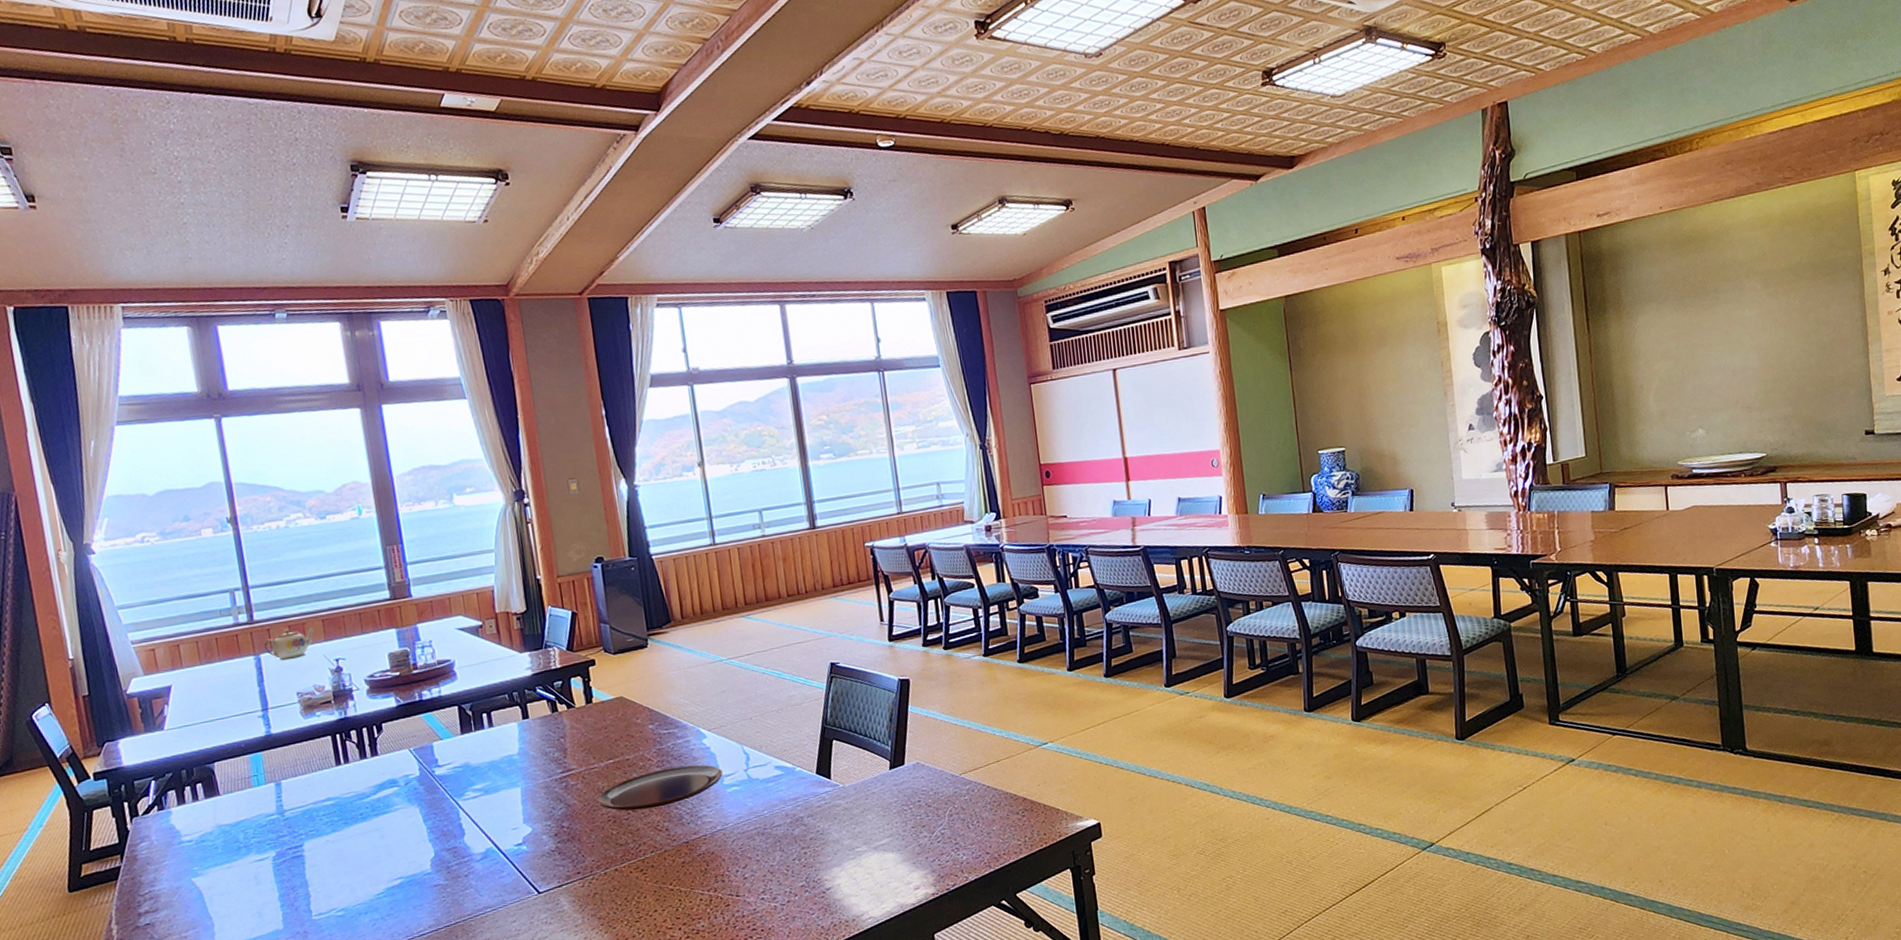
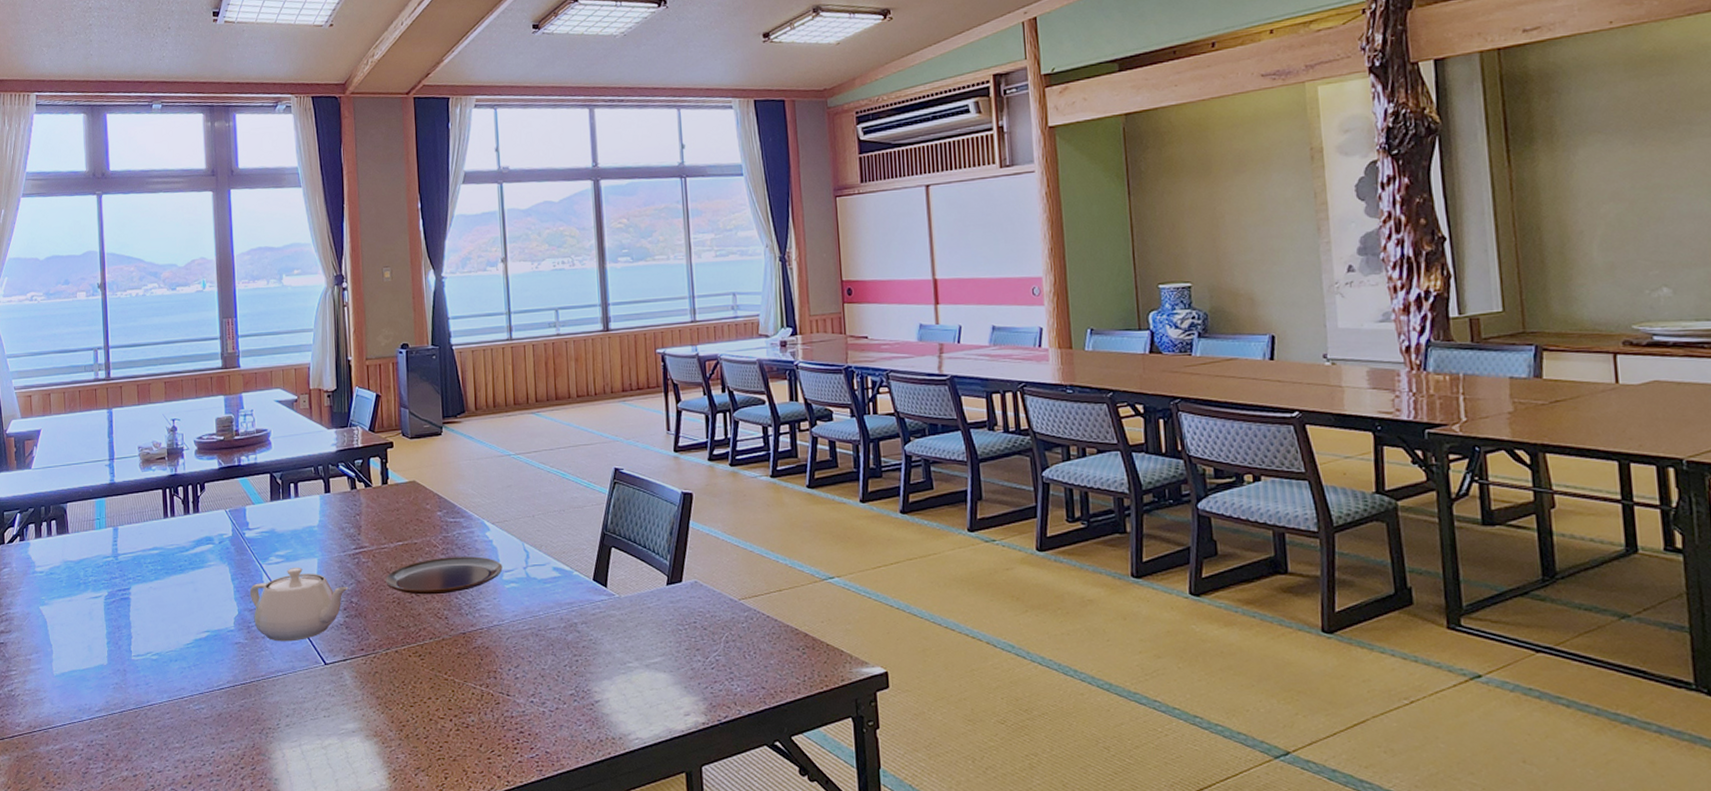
teapot: present [263,627,316,661] -> none [116,388,159,416]
teapot: none [445,798,558,878] -> present [249,567,349,642]

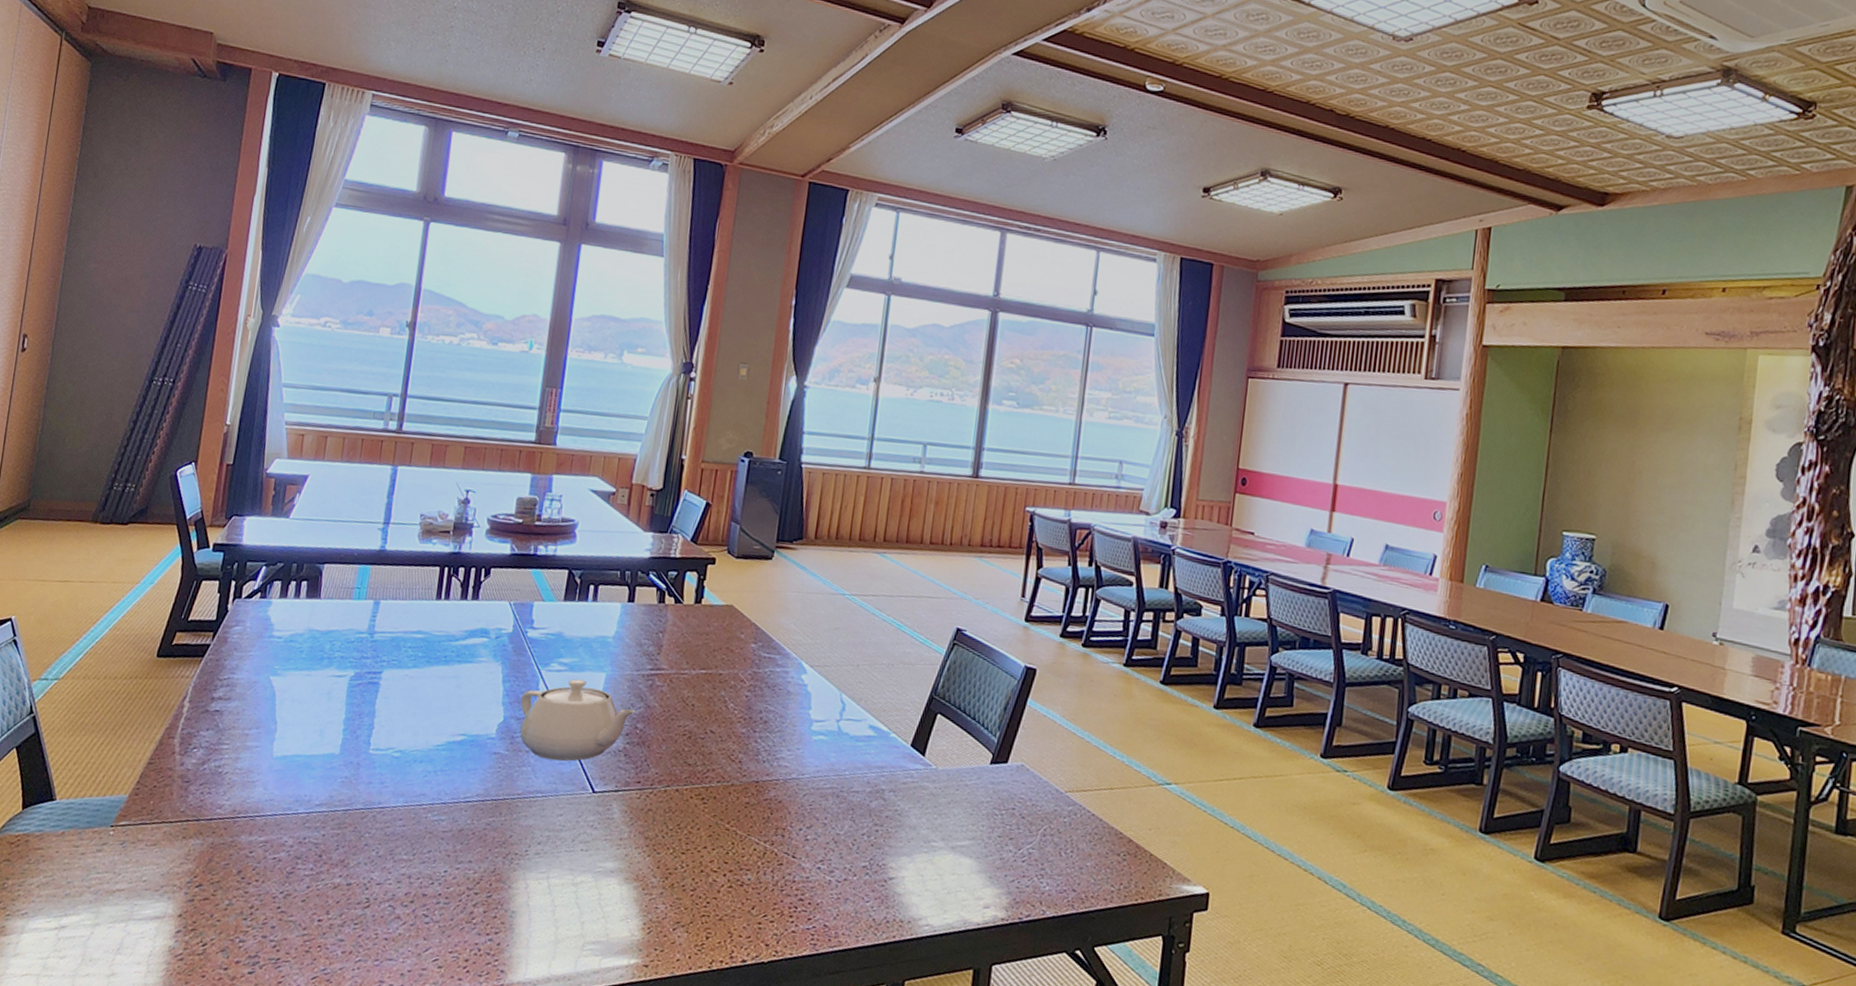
plate: present [385,556,503,595] -> none [679,694,814,736]

